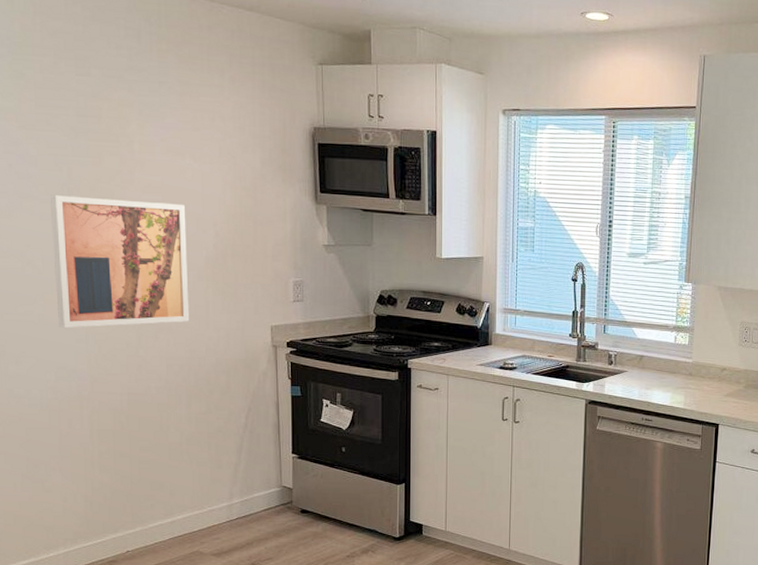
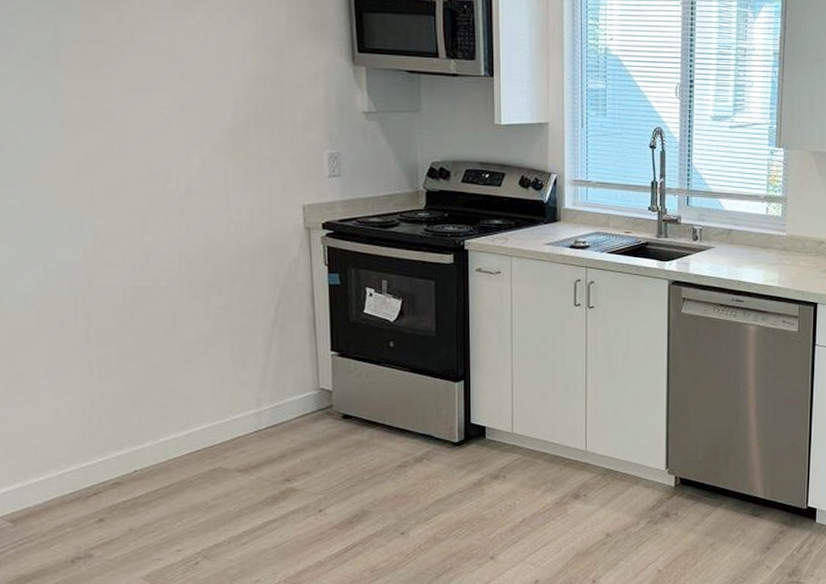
wall art: present [50,195,190,328] -> none [33,58,206,212]

